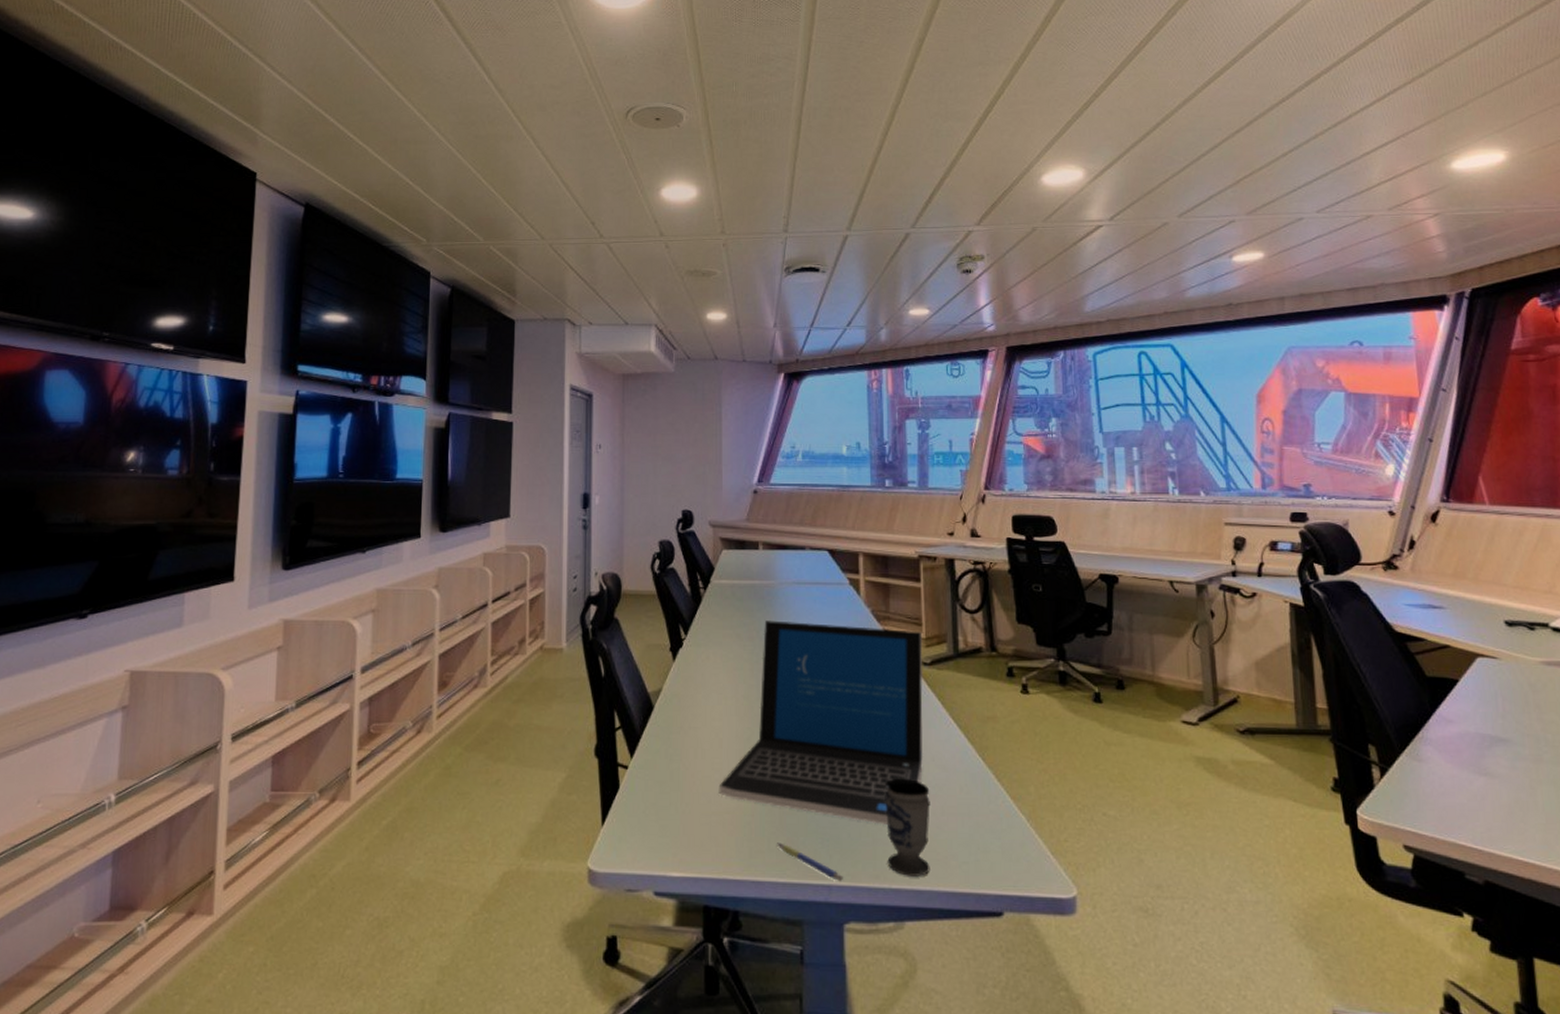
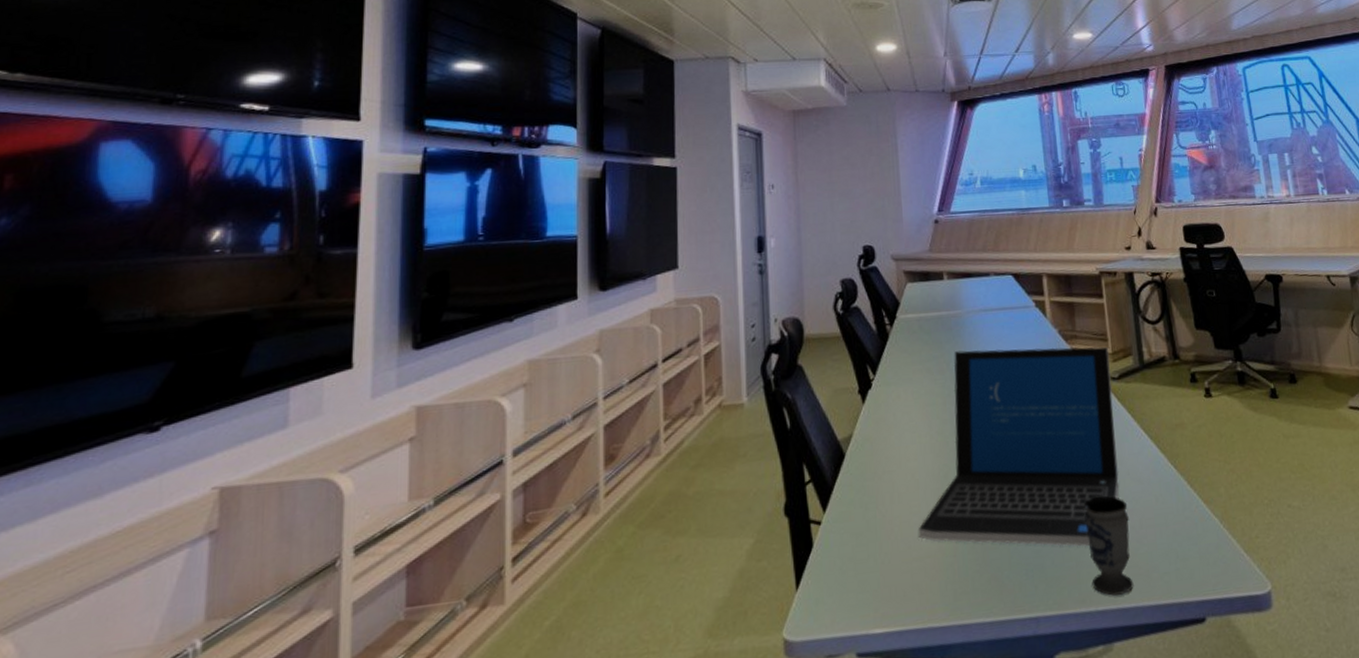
pen: present [777,843,843,881] -> none [981,580,1050,611]

